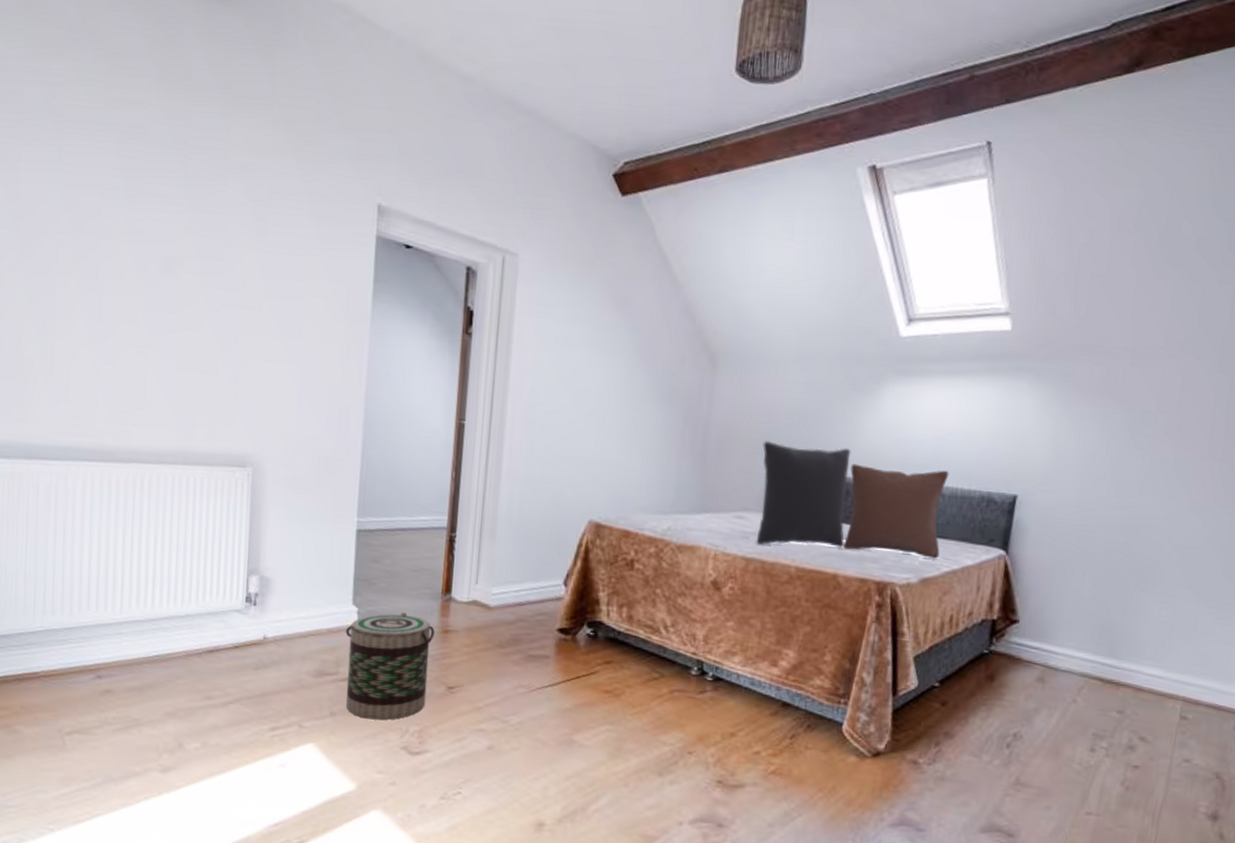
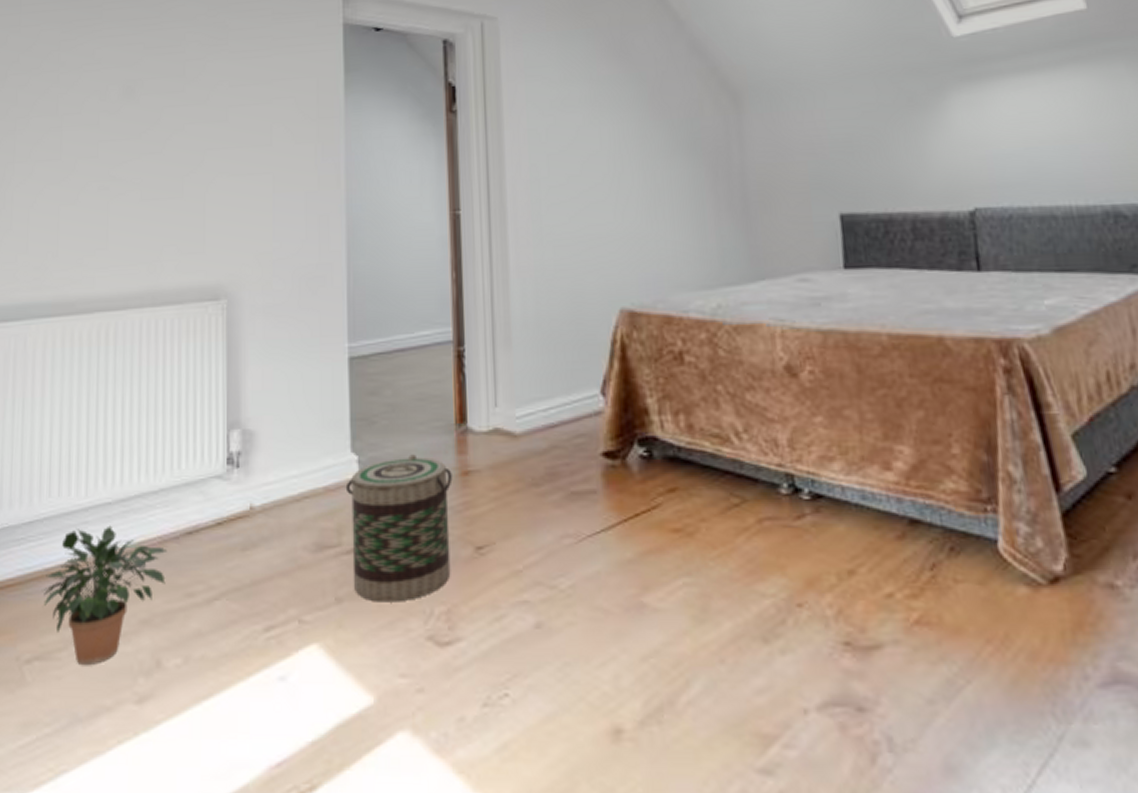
potted plant: none [80,638,191,741] -> present [41,525,168,665]
pillow: present [756,441,851,548] -> none [814,177,943,312]
pillow: present [843,463,949,559] -> none [929,186,1071,303]

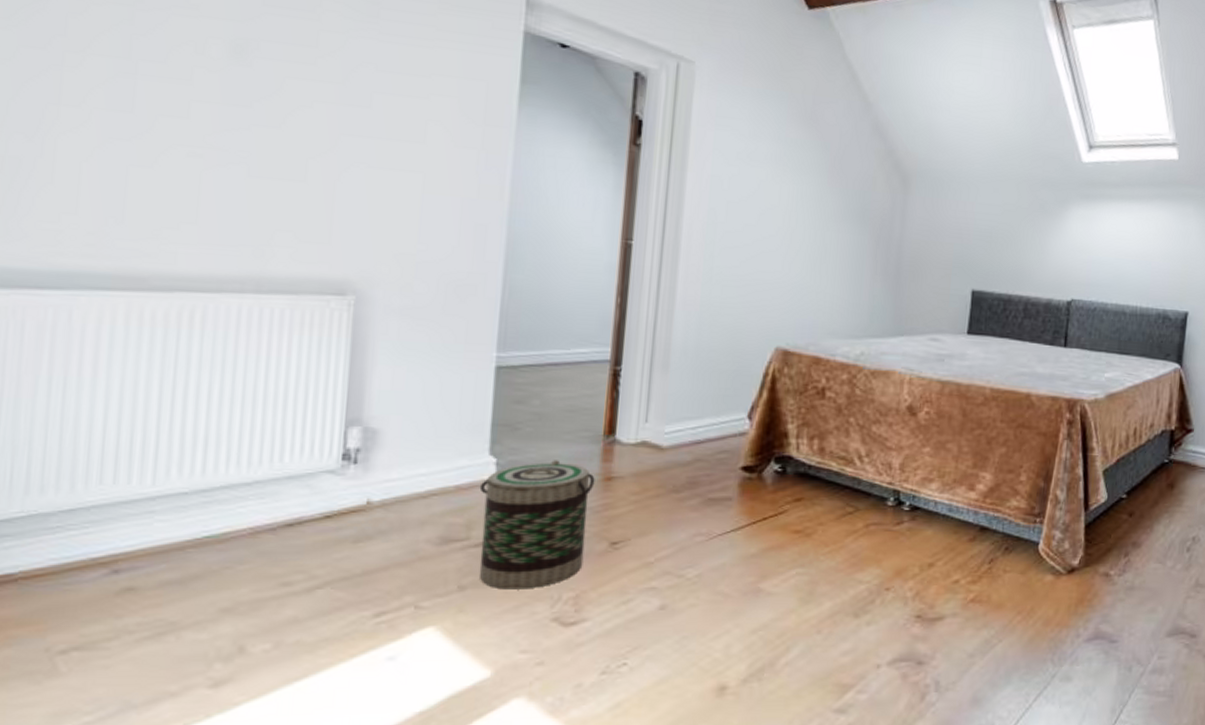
potted plant: present [41,525,168,665] -> none [84,515,260,653]

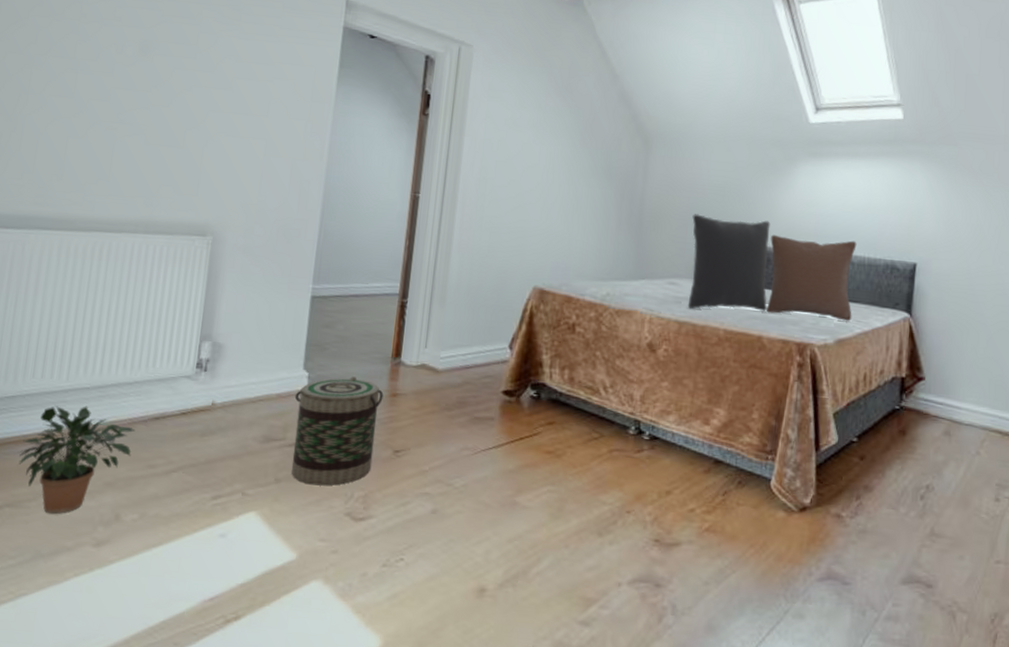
potted plant: none [84,515,260,653] -> present [17,406,136,514]
pillow: none [951,262,1041,368] -> present [687,214,771,311]
pillow: none [1035,284,1129,375] -> present [766,234,857,321]

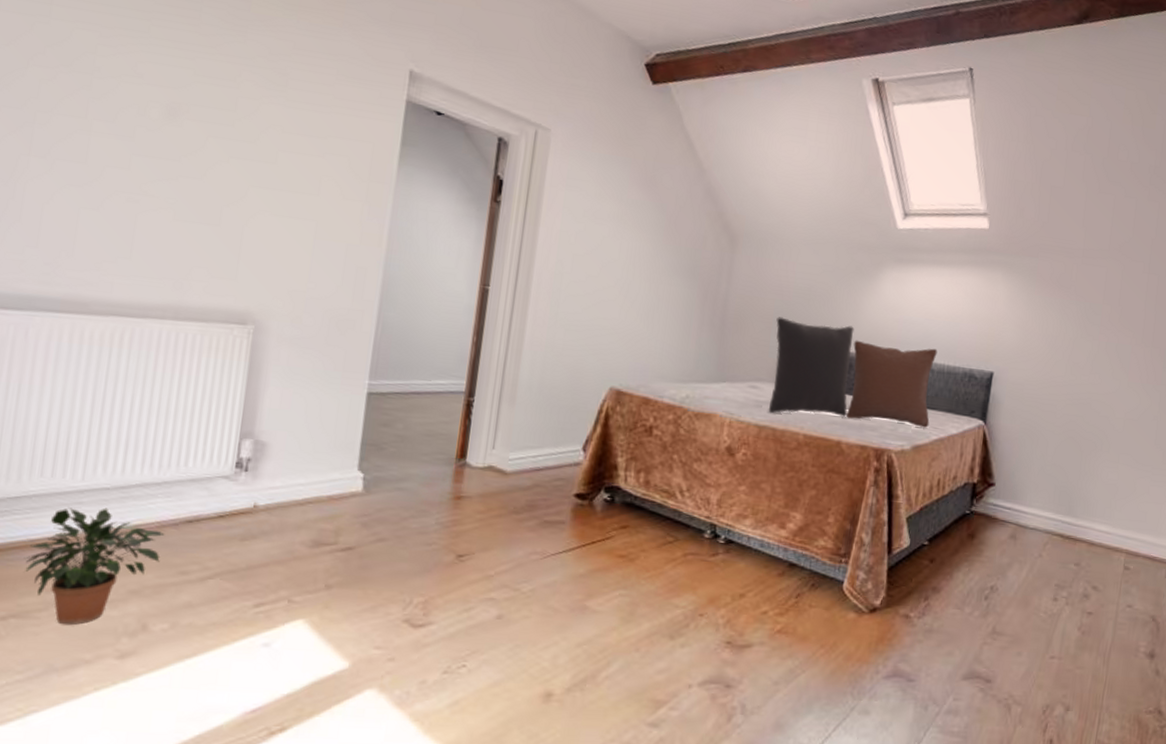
basket: present [291,376,384,486] -> none [343,478,447,592]

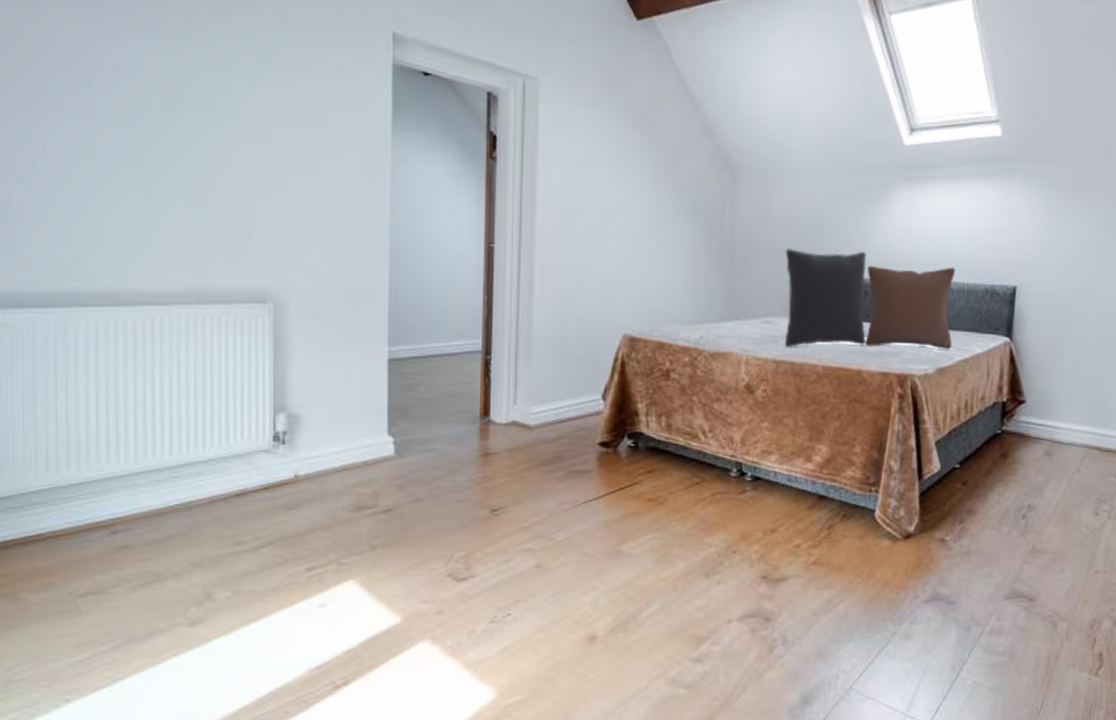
potted plant: present [23,508,165,625] -> none [93,487,217,597]

